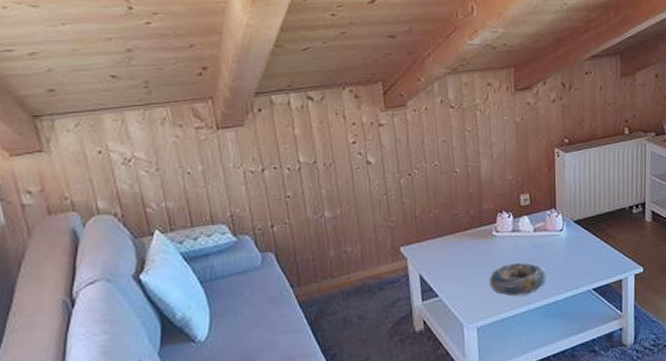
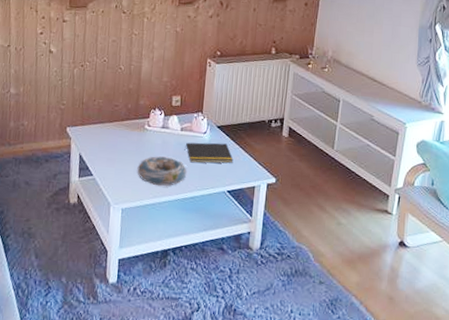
notepad: none [540,238,596,265] -> present [184,142,234,164]

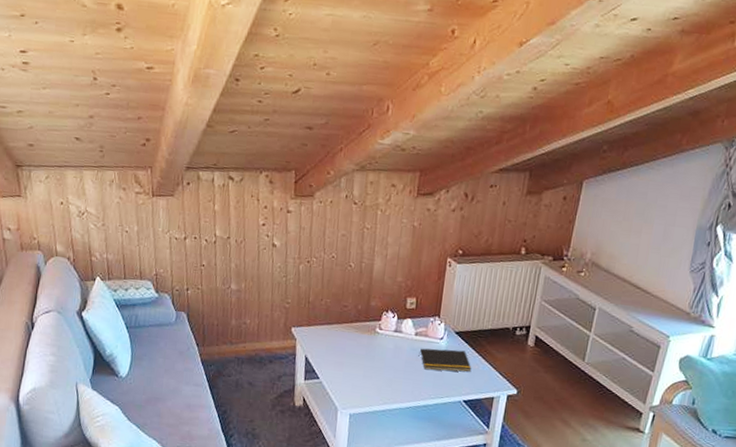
decorative bowl: present [137,156,187,187] -> none [366,361,421,393]

